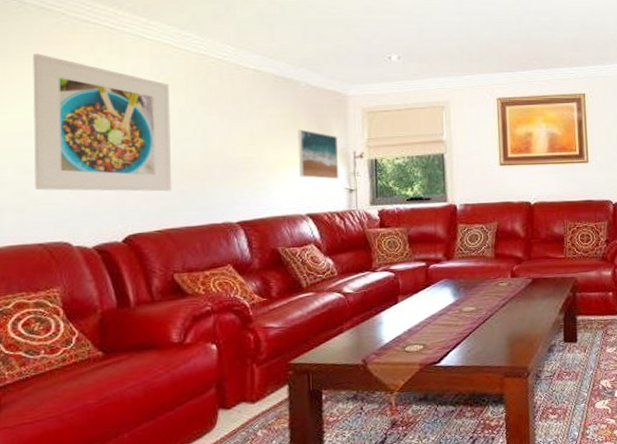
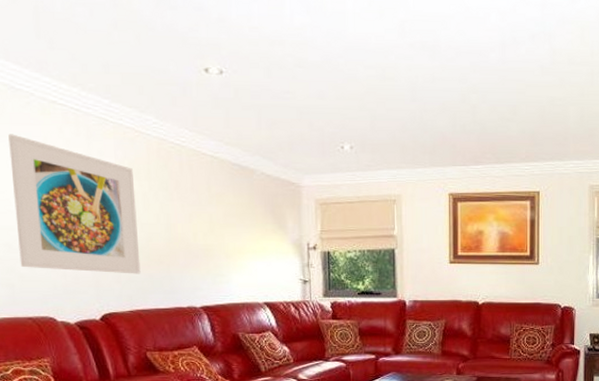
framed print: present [298,130,339,180] -> none [254,219,294,270]

